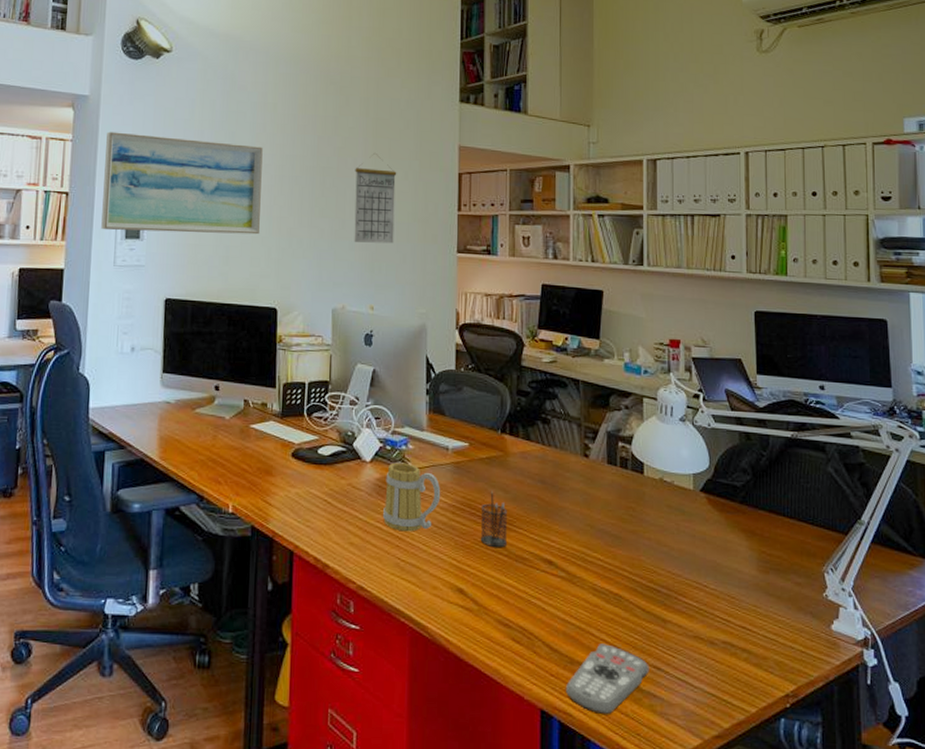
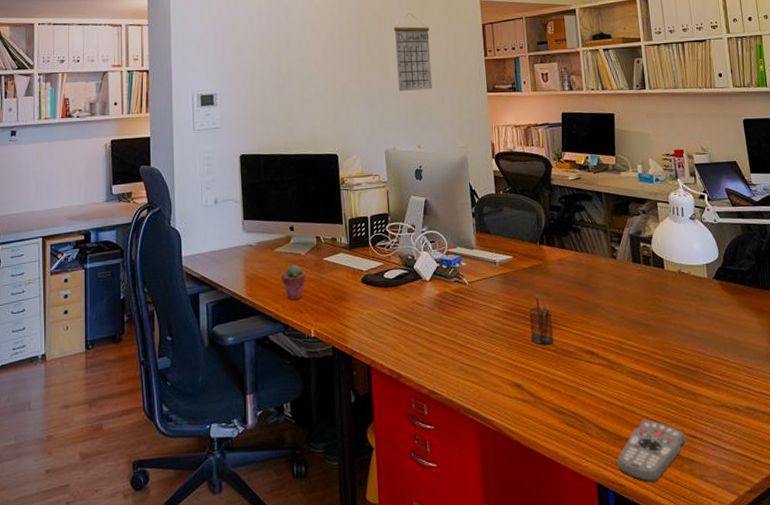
wall art: present [101,131,263,235] -> none [178,14,317,100]
potted succulent: none [199,429,229,470] -> present [280,264,306,301]
mug: present [383,462,441,532] -> none [444,278,494,339]

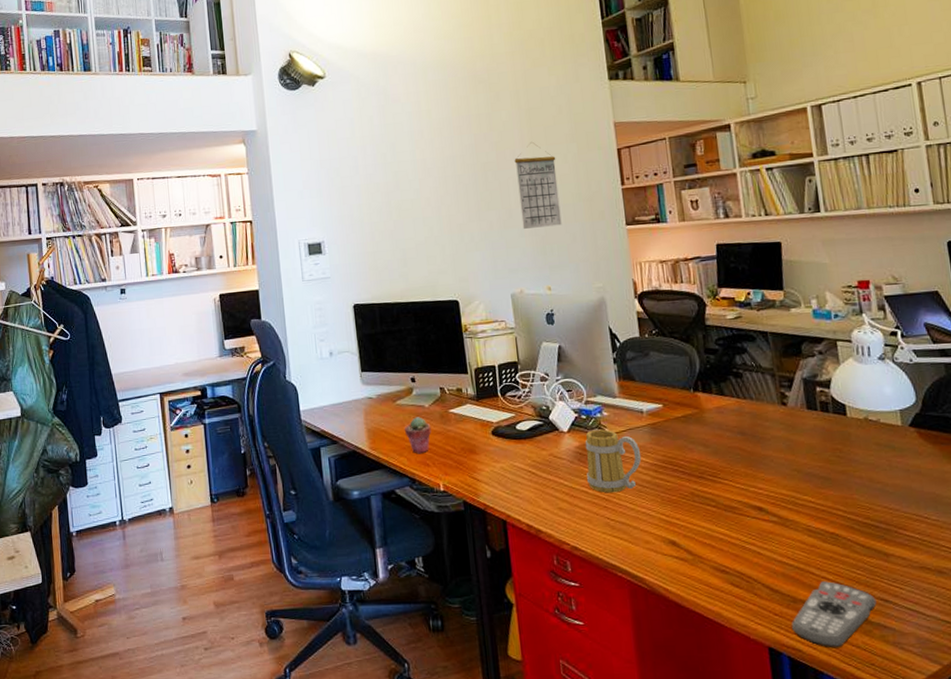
mug: none [444,278,494,339] -> present [585,429,642,493]
pencil holder: present [528,295,554,345] -> none [682,446,713,500]

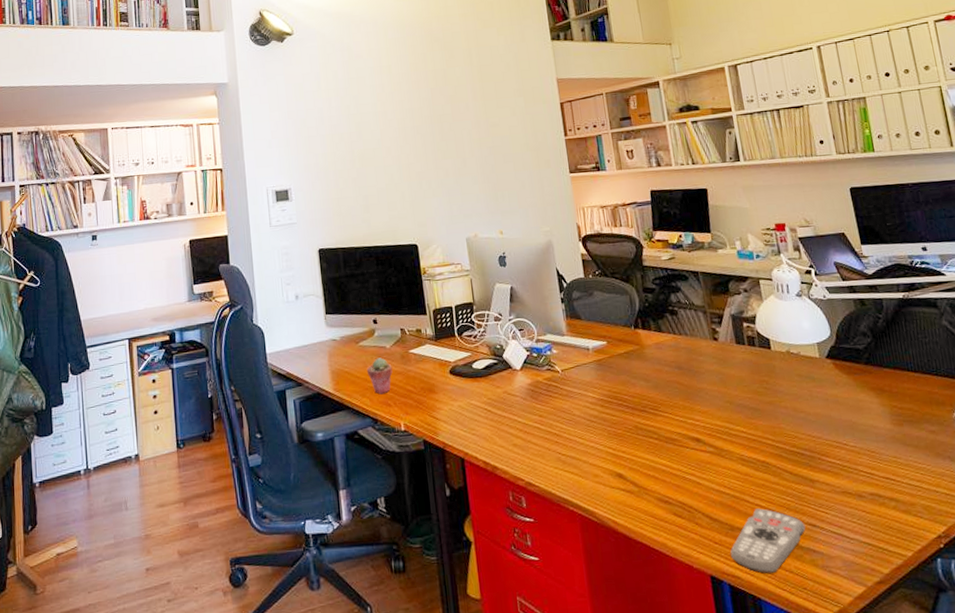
calendar: present [514,142,562,229] -> none [467,96,512,177]
mug: present [585,429,642,493] -> none [536,366,589,429]

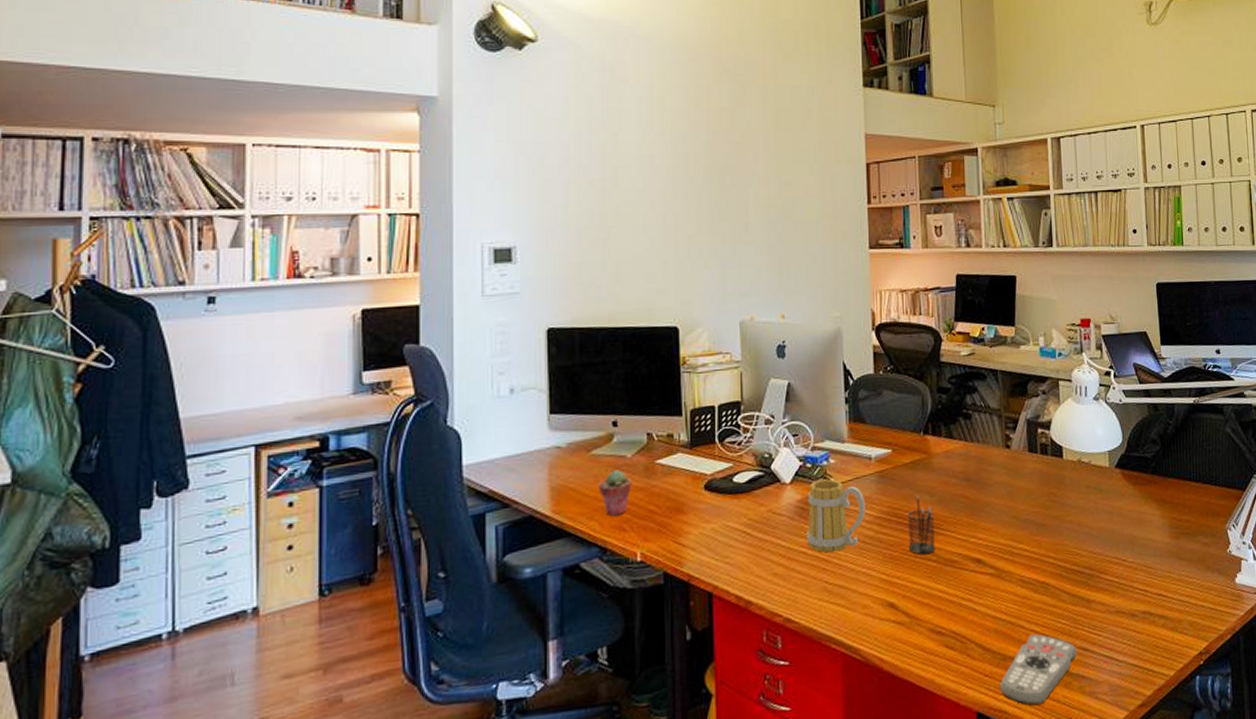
mug: none [536,366,589,429] -> present [807,479,866,553]
pencil holder: none [626,381,655,433] -> present [907,495,935,555]

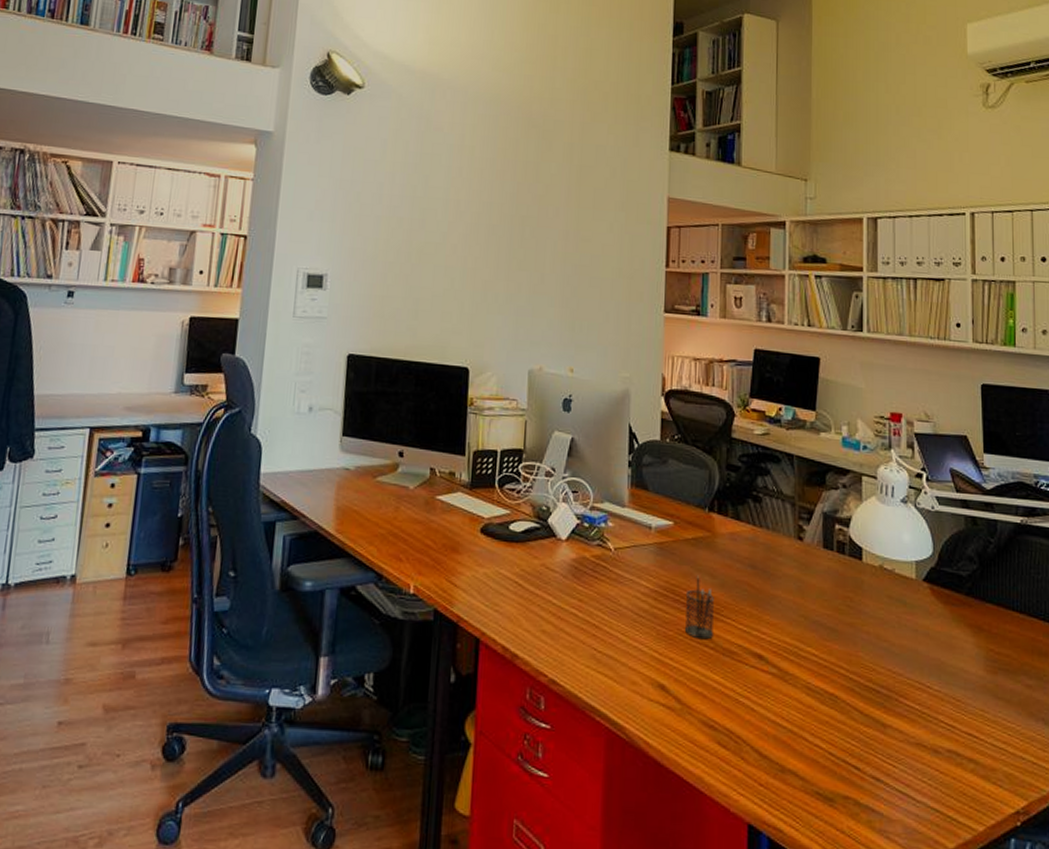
potted succulent: present [598,470,632,517] -> none [380,499,412,546]
mug: present [807,479,866,553] -> none [579,541,643,620]
remote control: present [1000,634,1077,706] -> none [776,750,868,832]

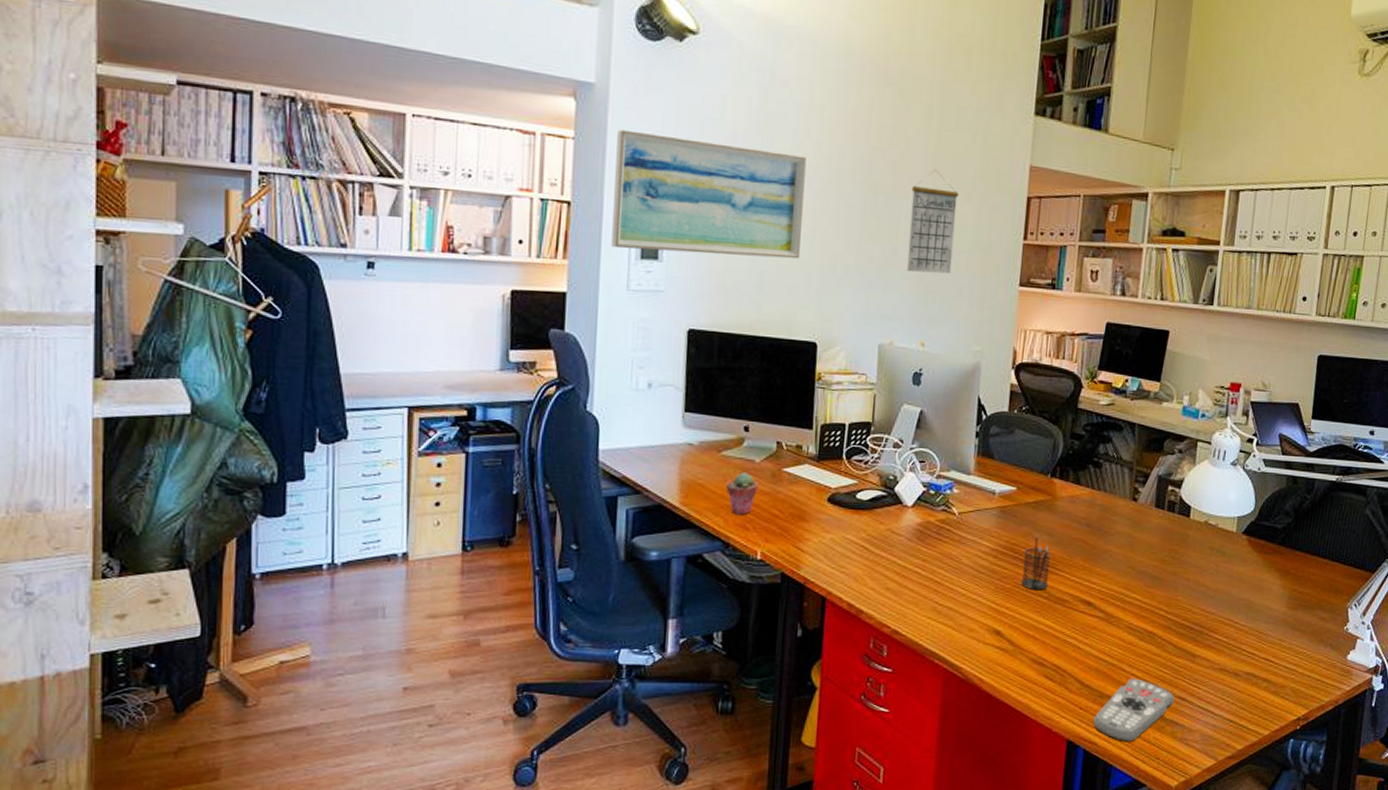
wall art: none [281,171,458,287] -> present [611,129,807,259]
potted succulent: none [380,499,412,546] -> present [725,472,759,516]
calendar: none [553,203,602,301] -> present [906,170,959,274]
remote control: none [776,750,868,832] -> present [1093,678,1175,743]

